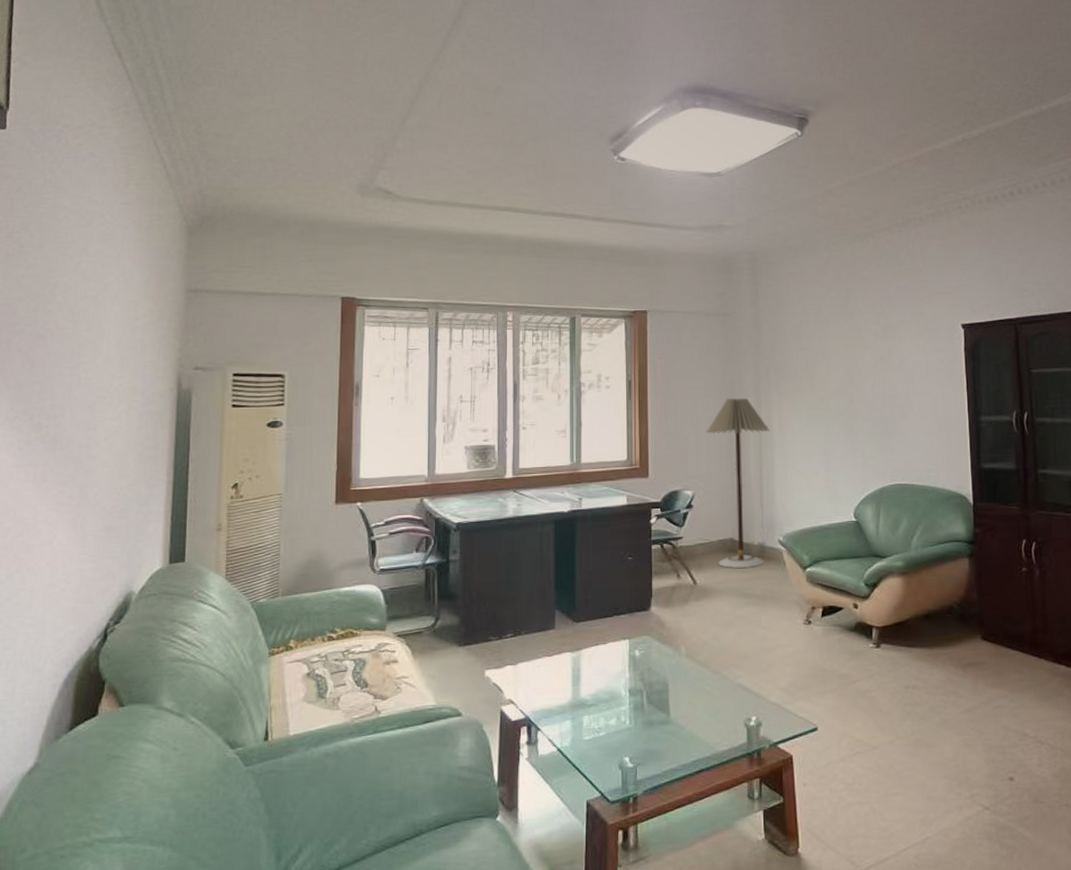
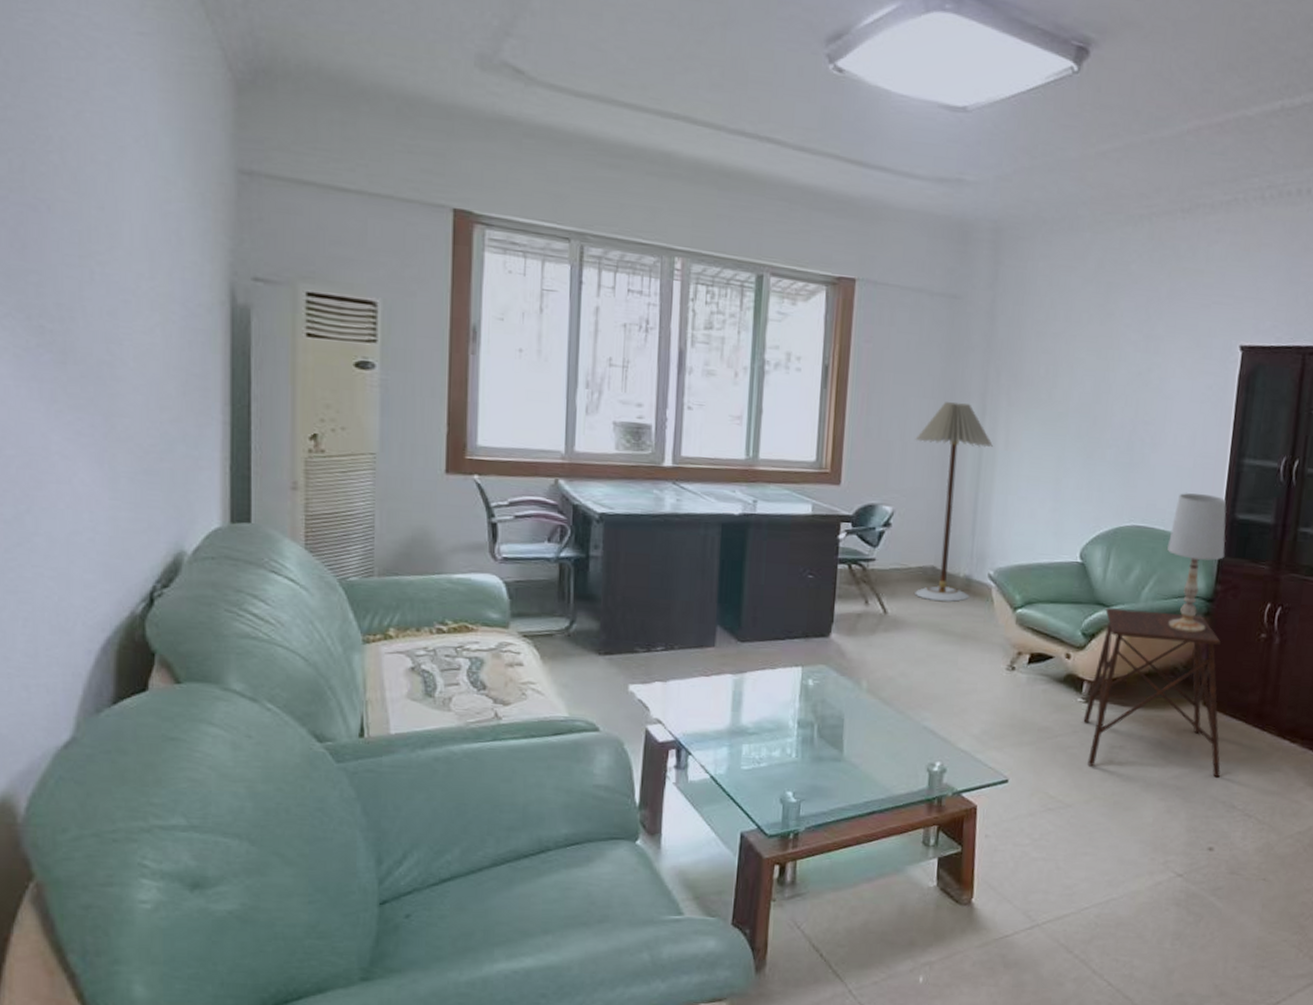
side table: none [877,556,1008,708] -> present [1083,608,1221,778]
table lamp: none [927,450,978,573] -> present [1167,493,1227,633]

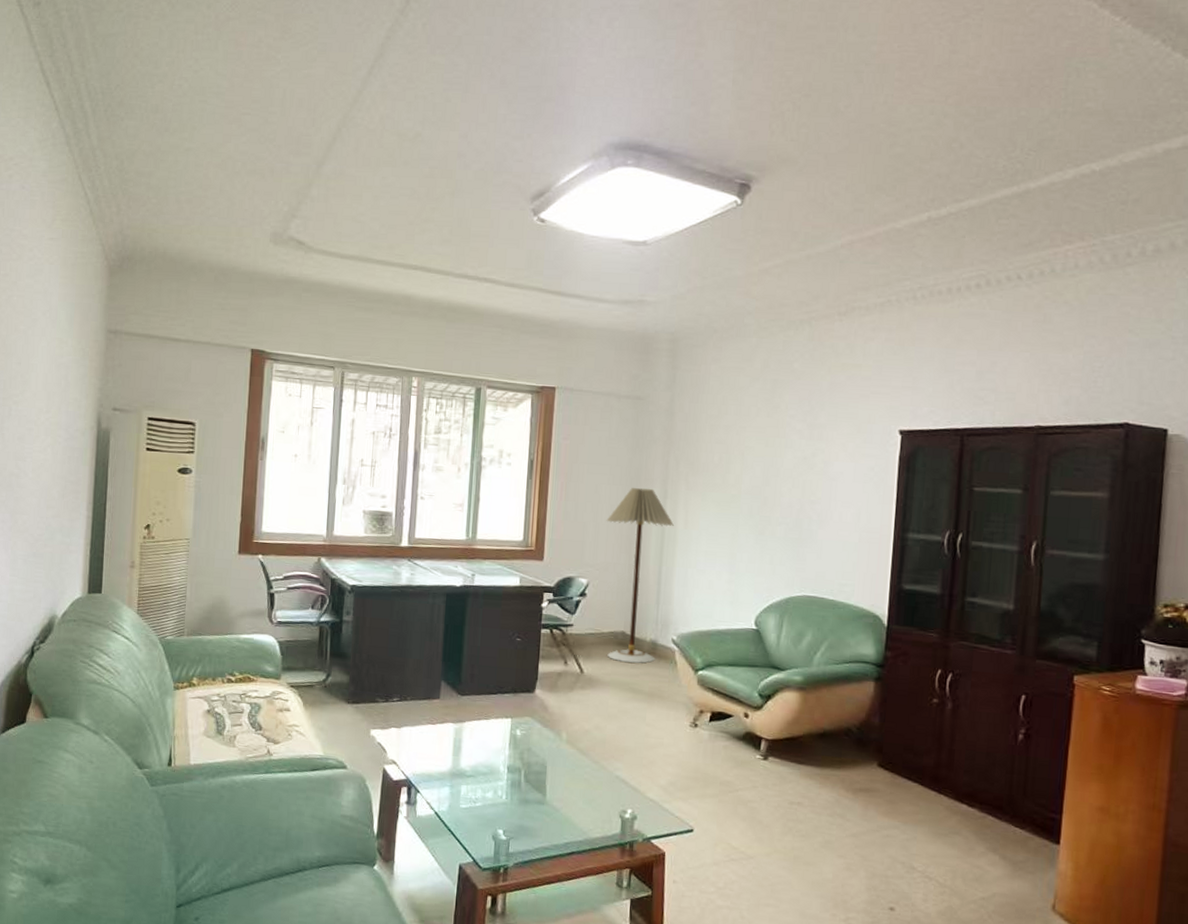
side table: present [1083,608,1221,778] -> none [762,671,898,838]
table lamp: present [1167,493,1227,633] -> none [837,565,893,697]

